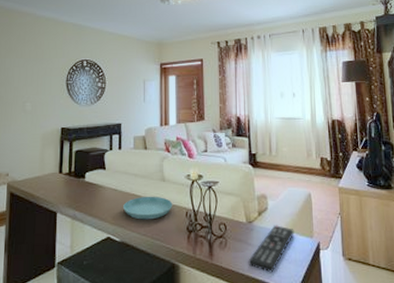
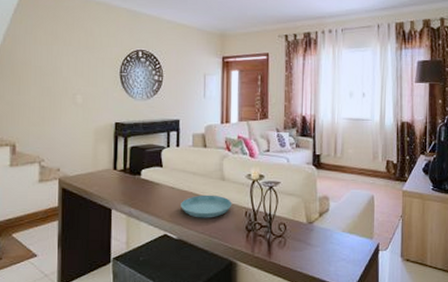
remote control: present [248,225,294,273] -> none [306,226,355,272]

